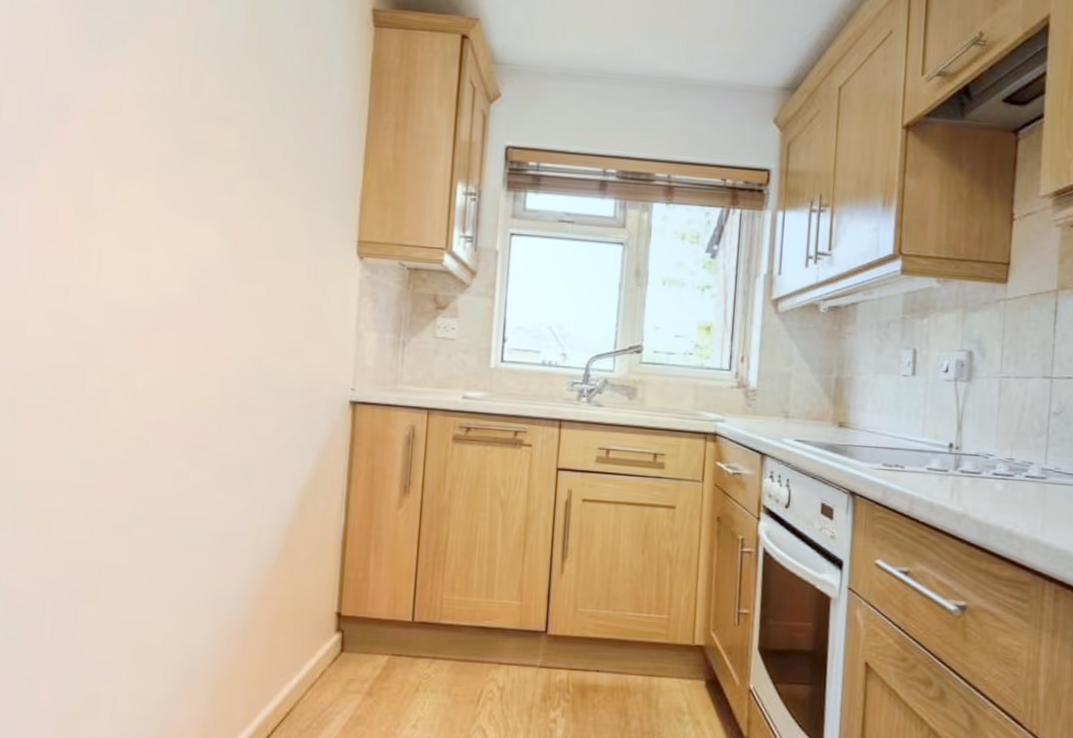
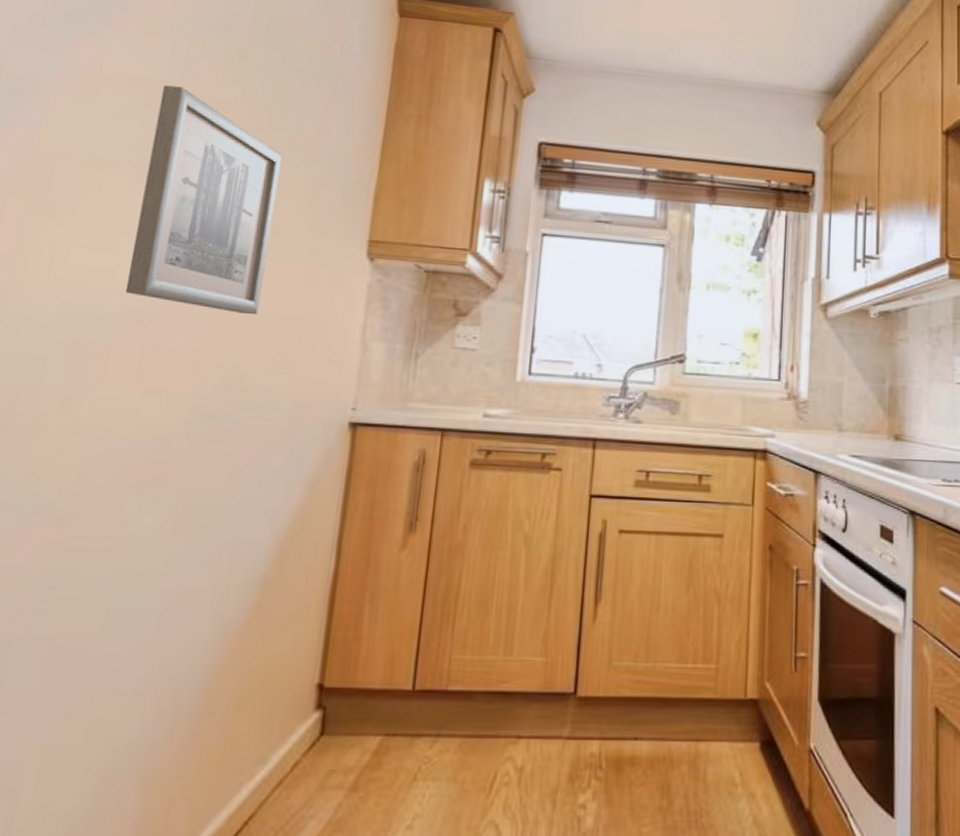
wall art: none [160,101,280,308] -> present [125,85,283,315]

